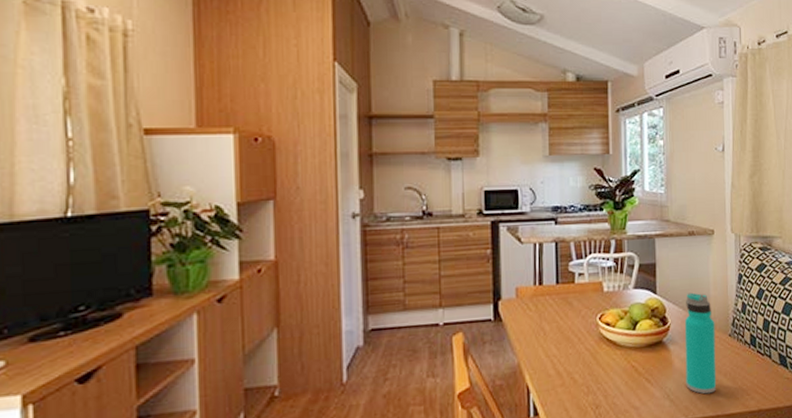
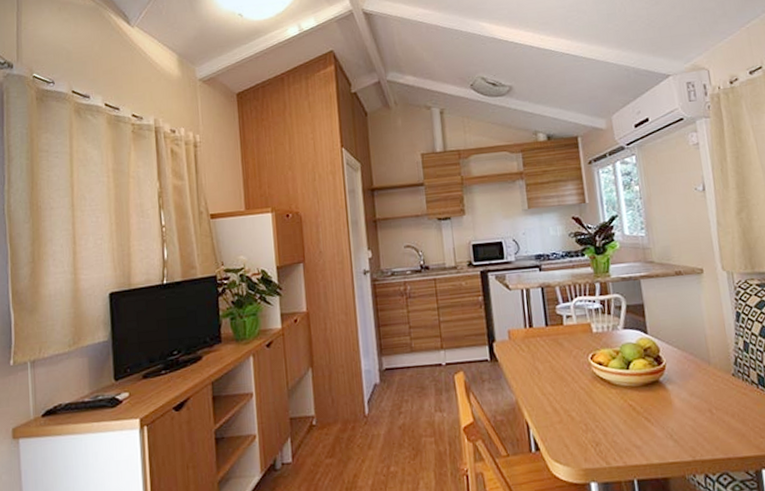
water bottle: present [684,292,717,394] -> none [680,332,725,436]

